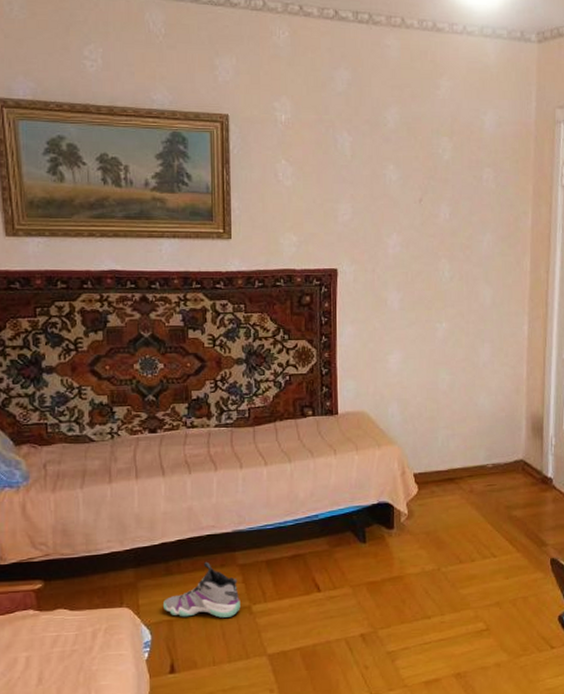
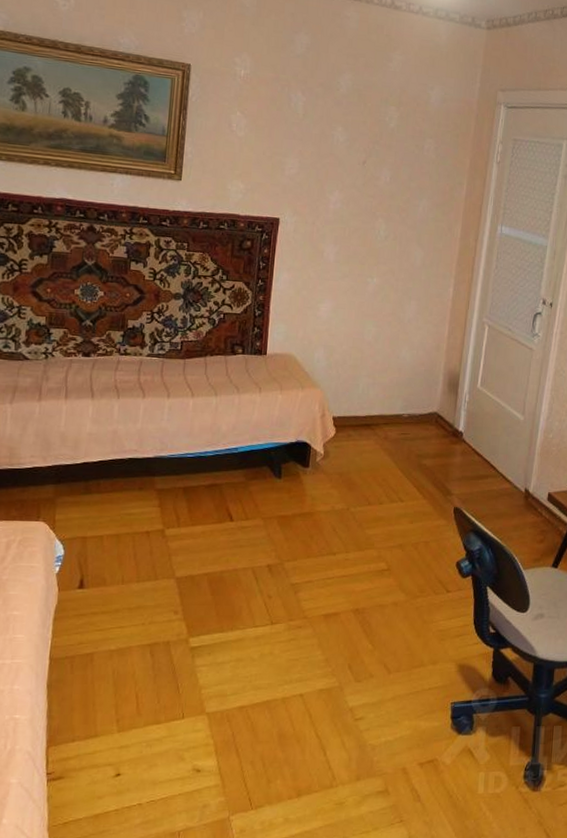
sneaker: present [163,561,241,618] -> none [79,483,155,539]

